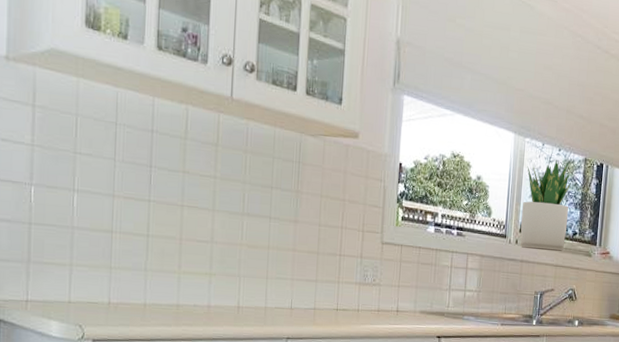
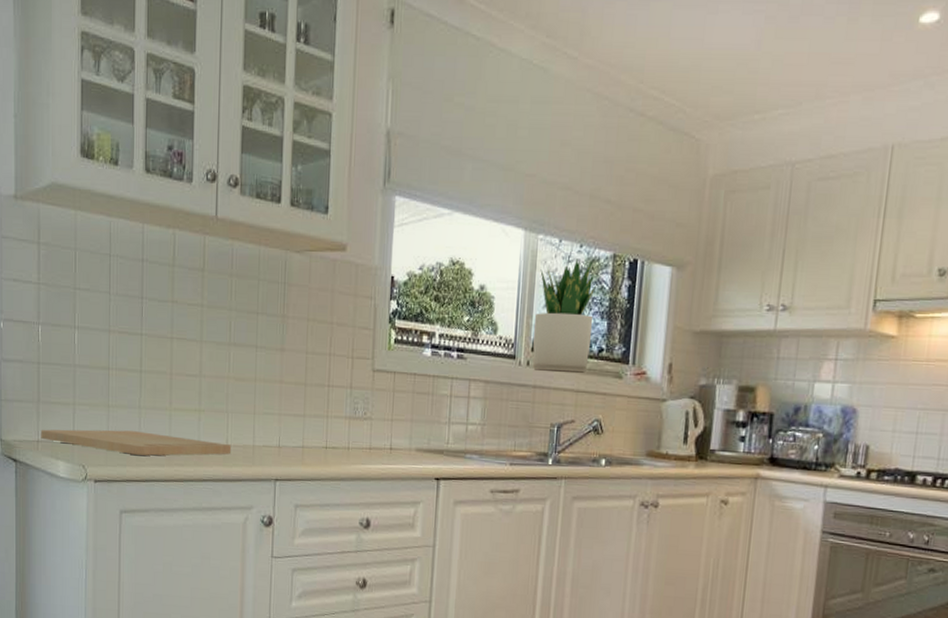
cutting board: none [30,289,243,316] -> present [40,429,232,456]

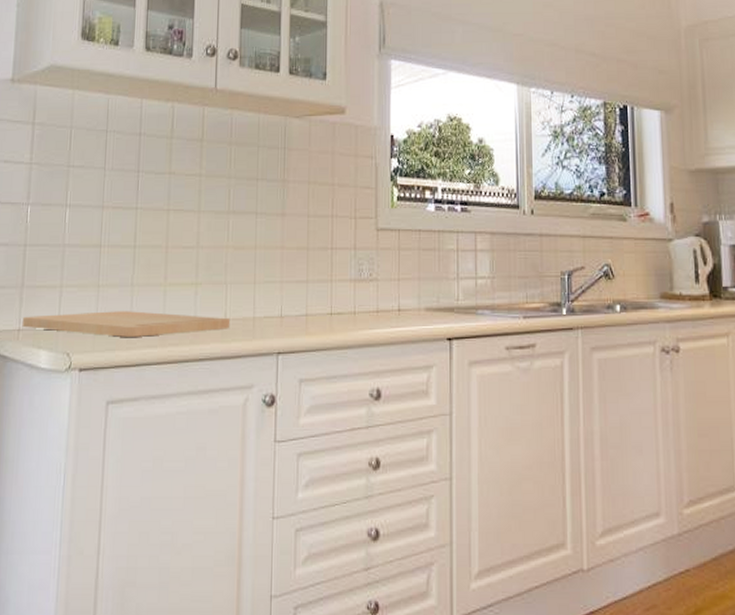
planter: present [533,259,598,374] -> none [535,108,592,220]

